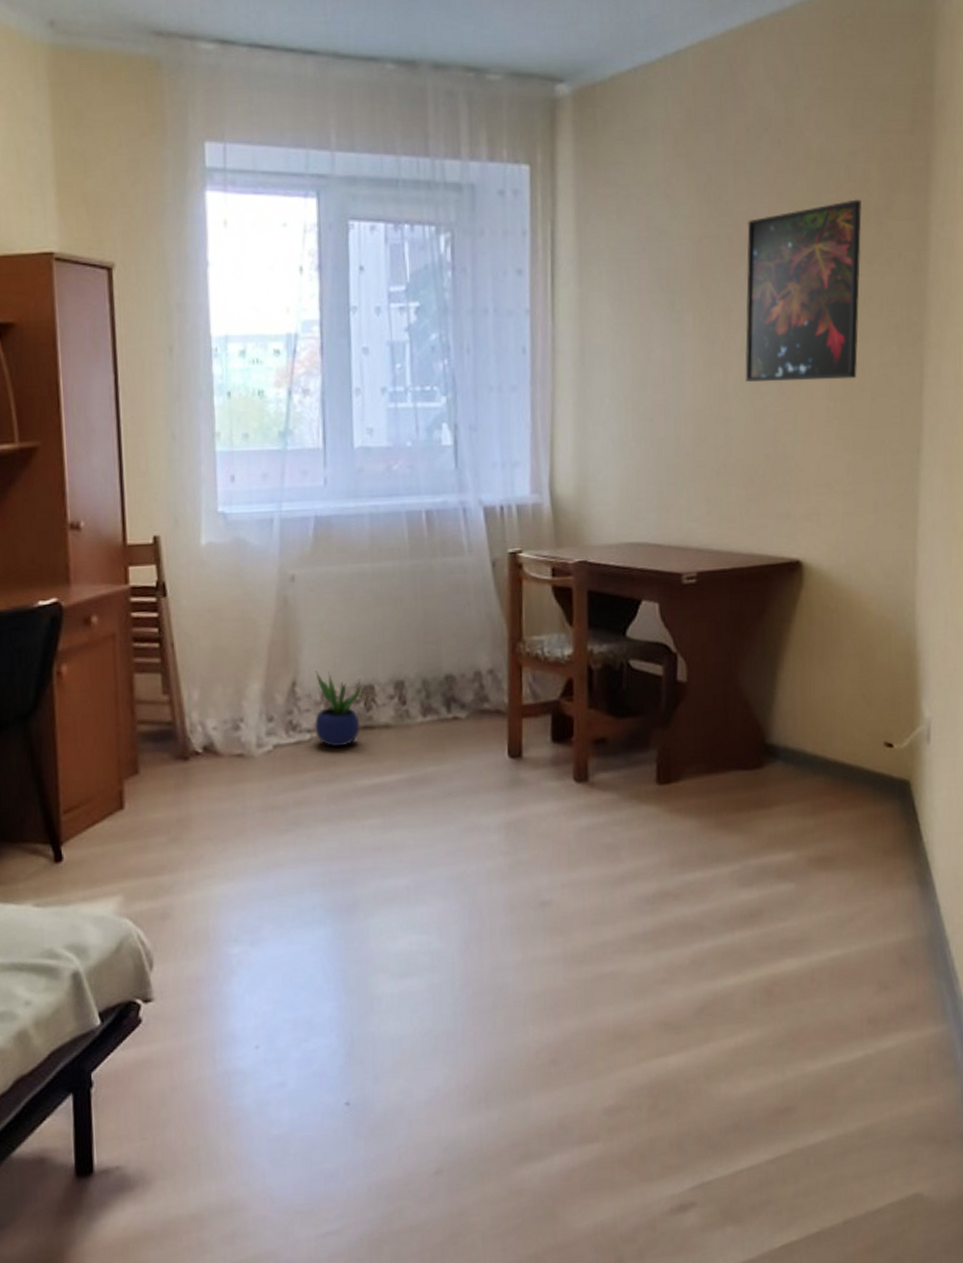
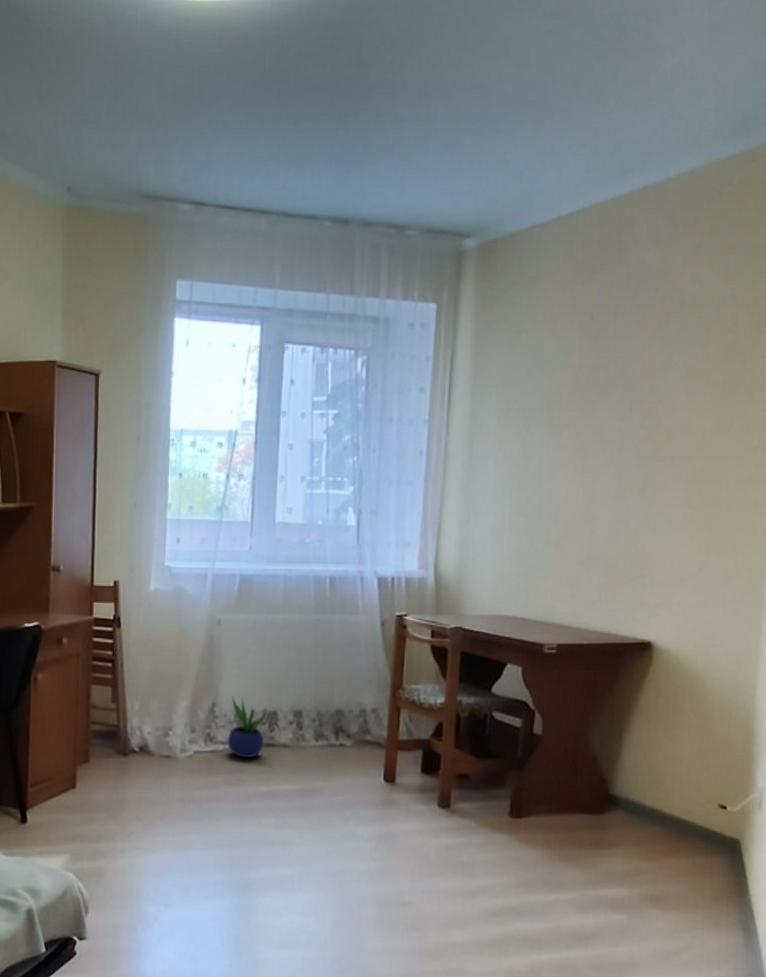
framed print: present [745,199,863,382] -> none [612,339,729,491]

